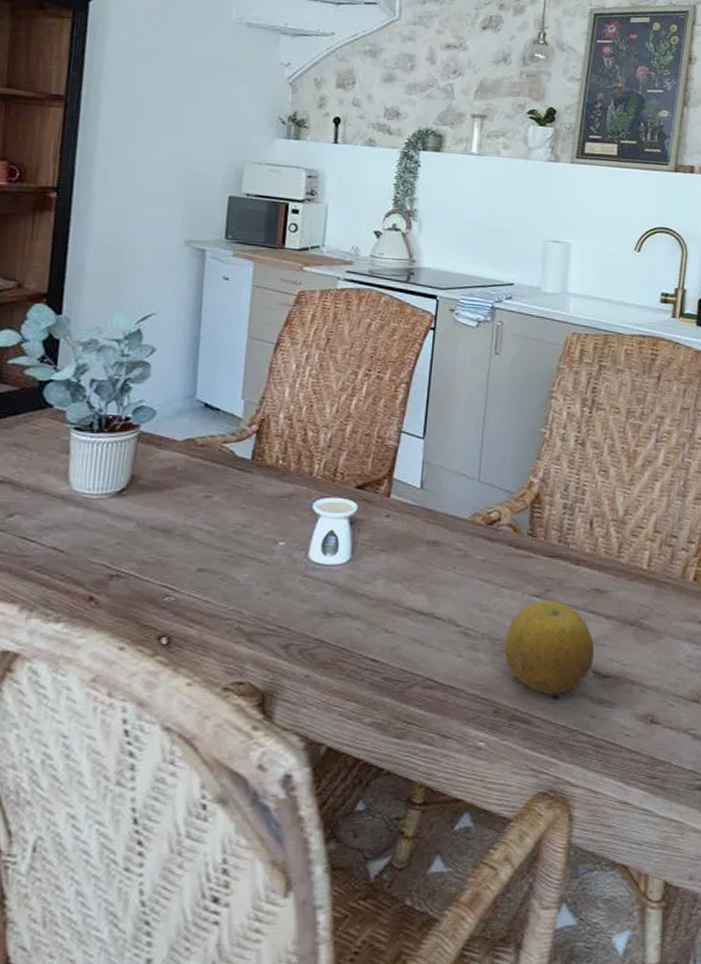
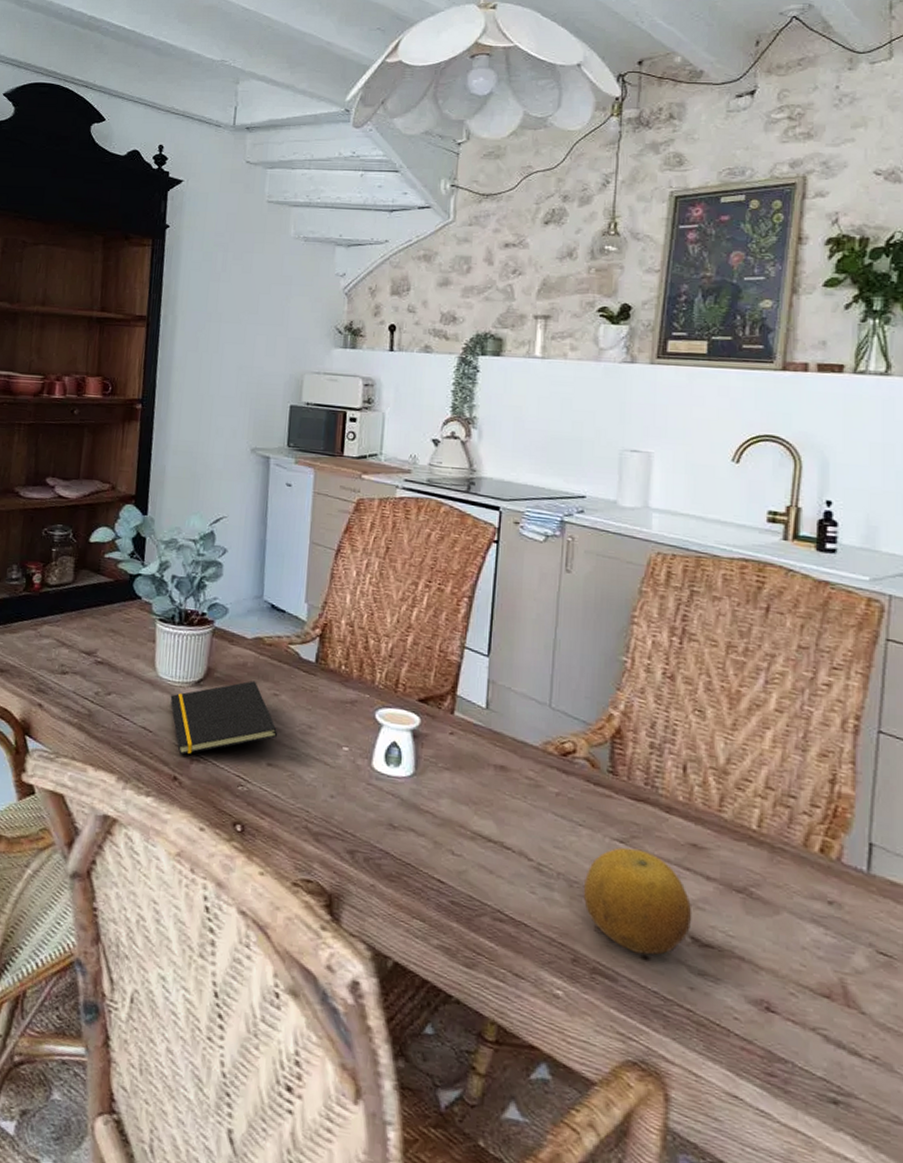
notepad: none [86,485,210,573] -> present [170,681,278,756]

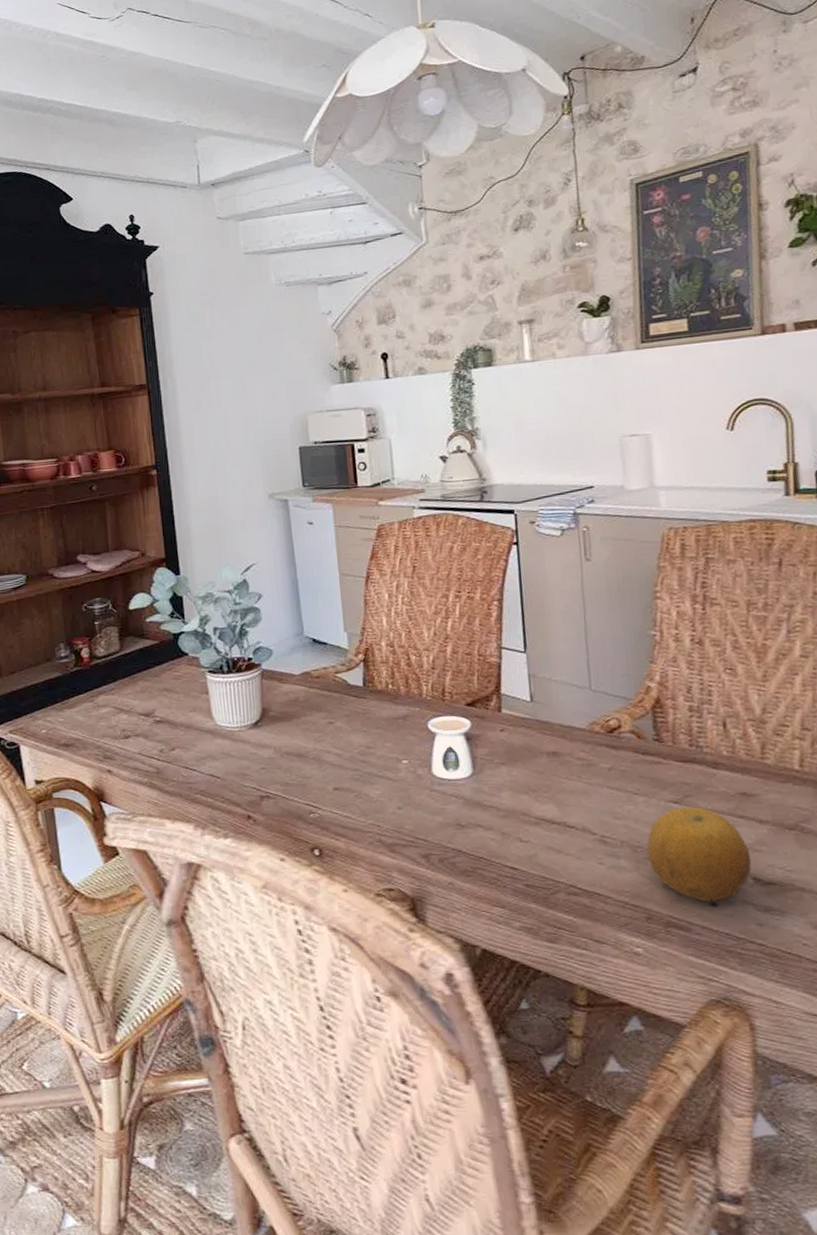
notepad: present [170,681,278,756] -> none [231,713,339,795]

